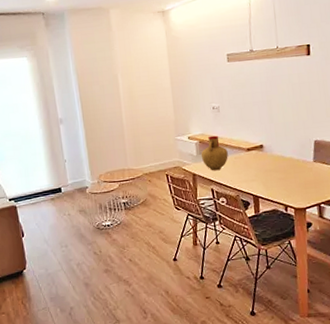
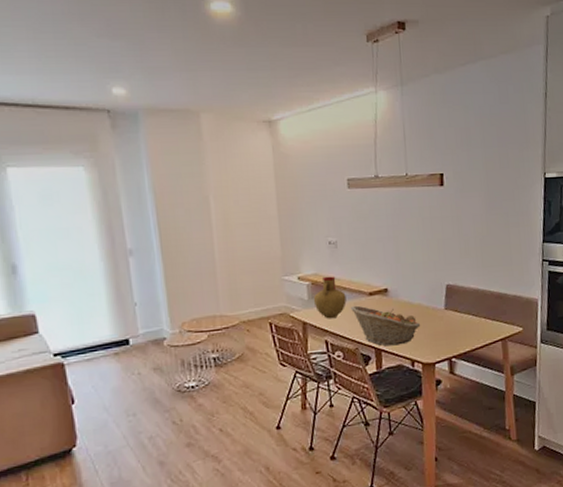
fruit basket: none [231,159,293,194] -> present [350,305,421,346]

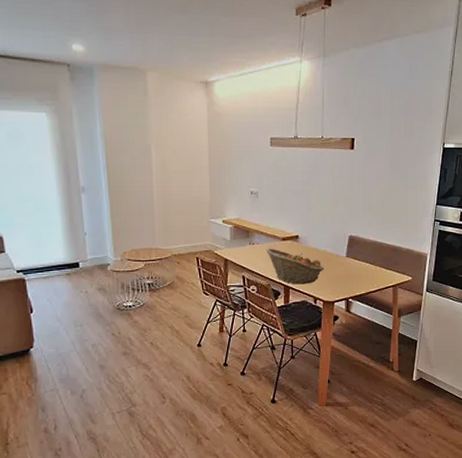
vase: present [313,276,347,319] -> none [234,221,263,258]

